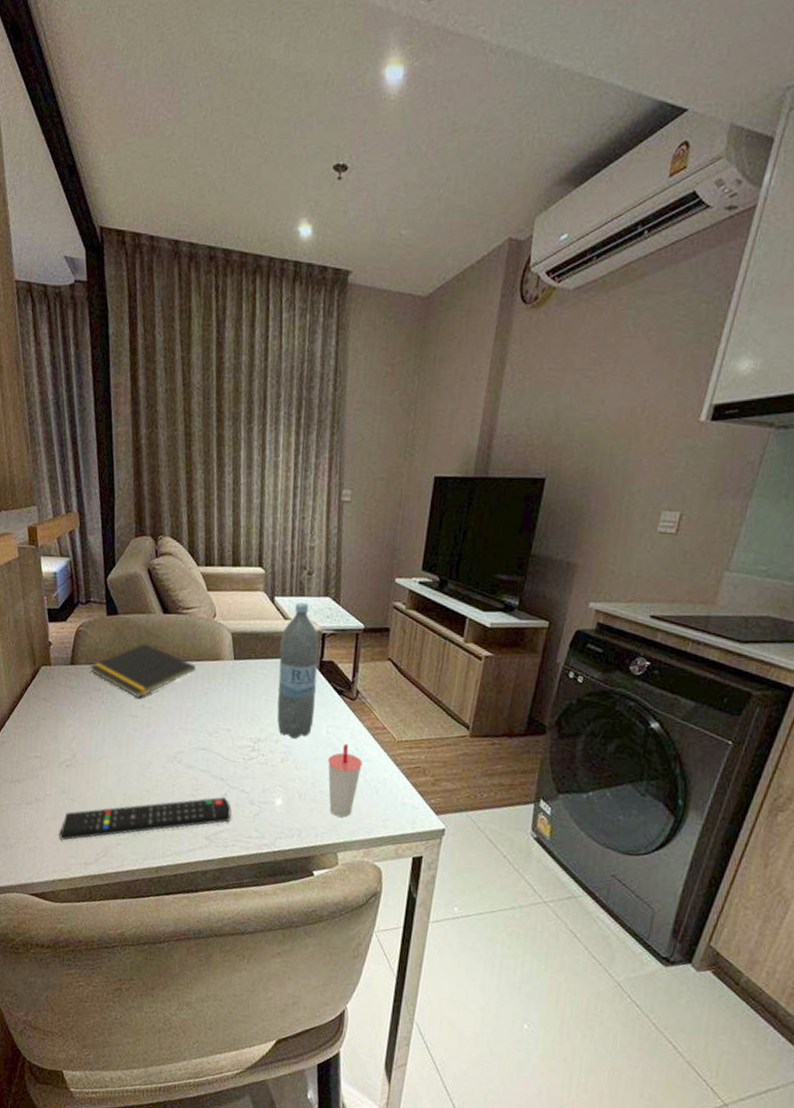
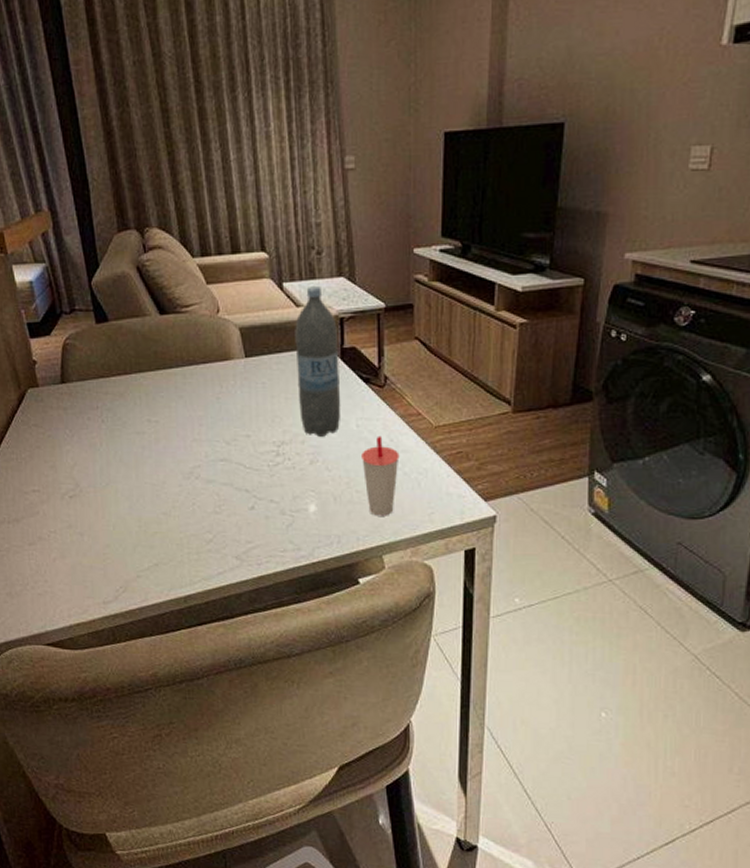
remote control: present [59,797,231,840] -> none [71,511,261,580]
notepad: present [90,644,196,698] -> none [83,351,203,412]

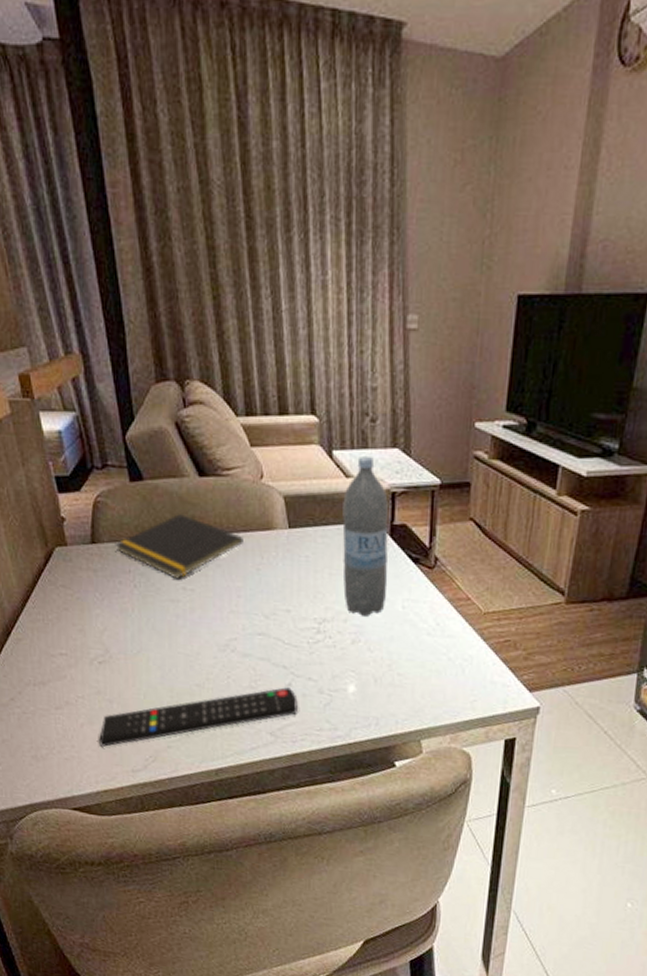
remote control: none [71,511,261,580] -> present [99,687,298,747]
notepad: none [83,351,203,412] -> present [115,514,243,579]
cup: present [362,436,400,516] -> none [405,618,445,701]

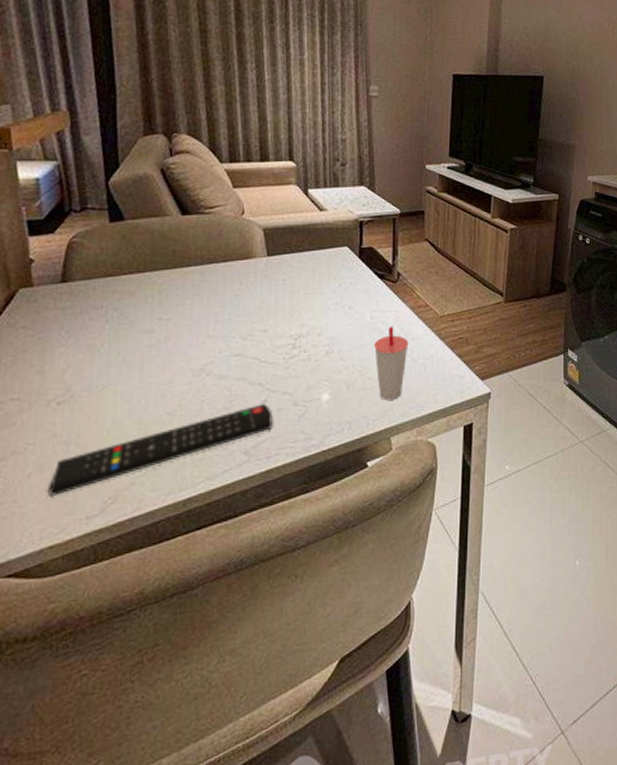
notepad: present [115,514,243,579] -> none [88,249,223,311]
water bottle: present [342,457,389,616] -> none [317,194,358,329]
cup: none [405,618,445,701] -> present [374,326,409,400]

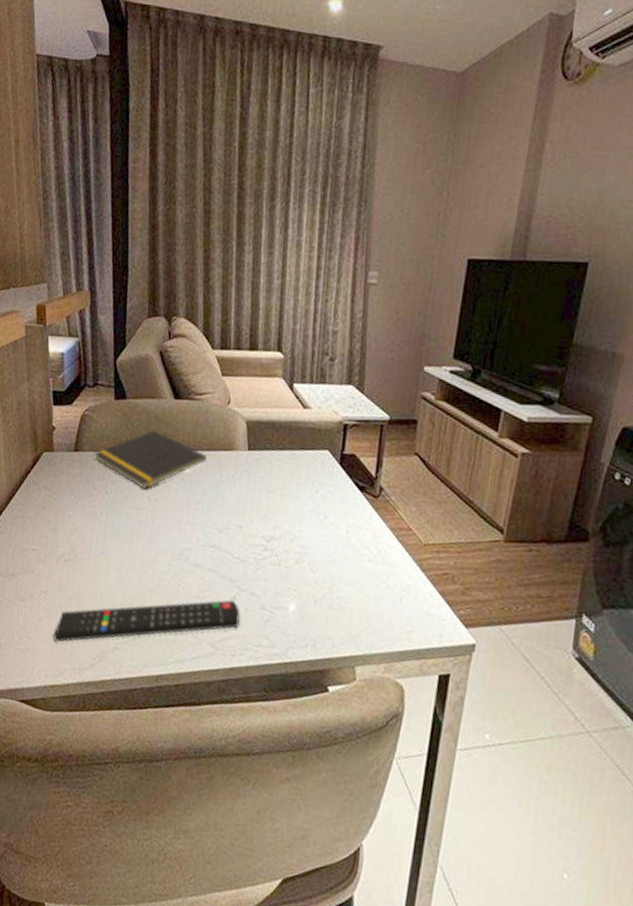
notepad: none [88,249,223,311] -> present [94,430,207,489]
cup: present [374,326,409,400] -> none [347,545,385,627]

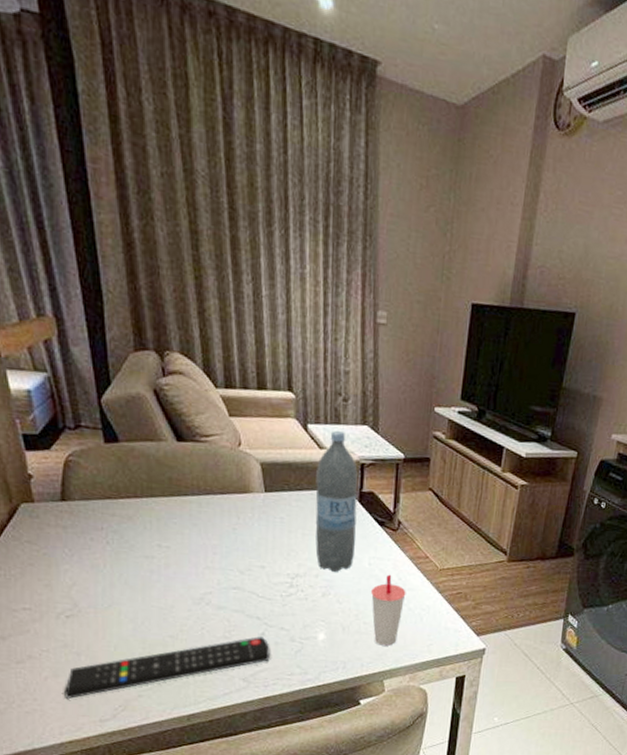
notepad: present [94,430,207,489] -> none [87,475,220,537]
water bottle: none [292,390,341,538] -> present [315,431,359,572]
cup: none [347,545,385,627] -> present [371,574,406,646]

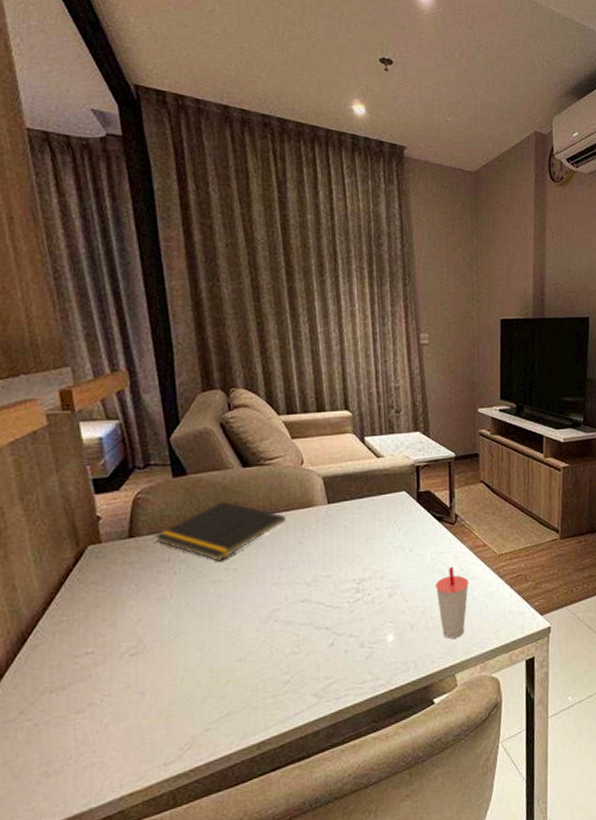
remote control: present [65,636,270,699] -> none [126,647,340,745]
notepad: none [87,475,220,537] -> present [154,501,285,561]
water bottle: present [315,431,359,572] -> none [375,440,417,572]

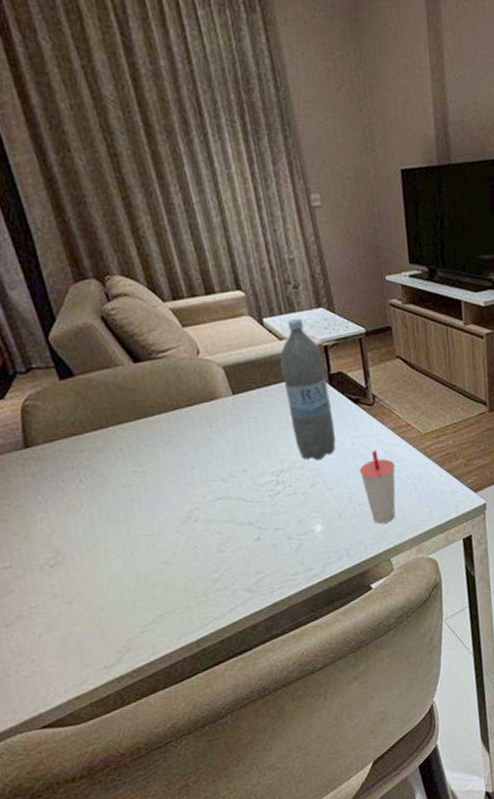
notepad: present [154,501,285,561] -> none [52,401,190,465]
water bottle: none [375,440,417,572] -> present [280,319,336,460]

